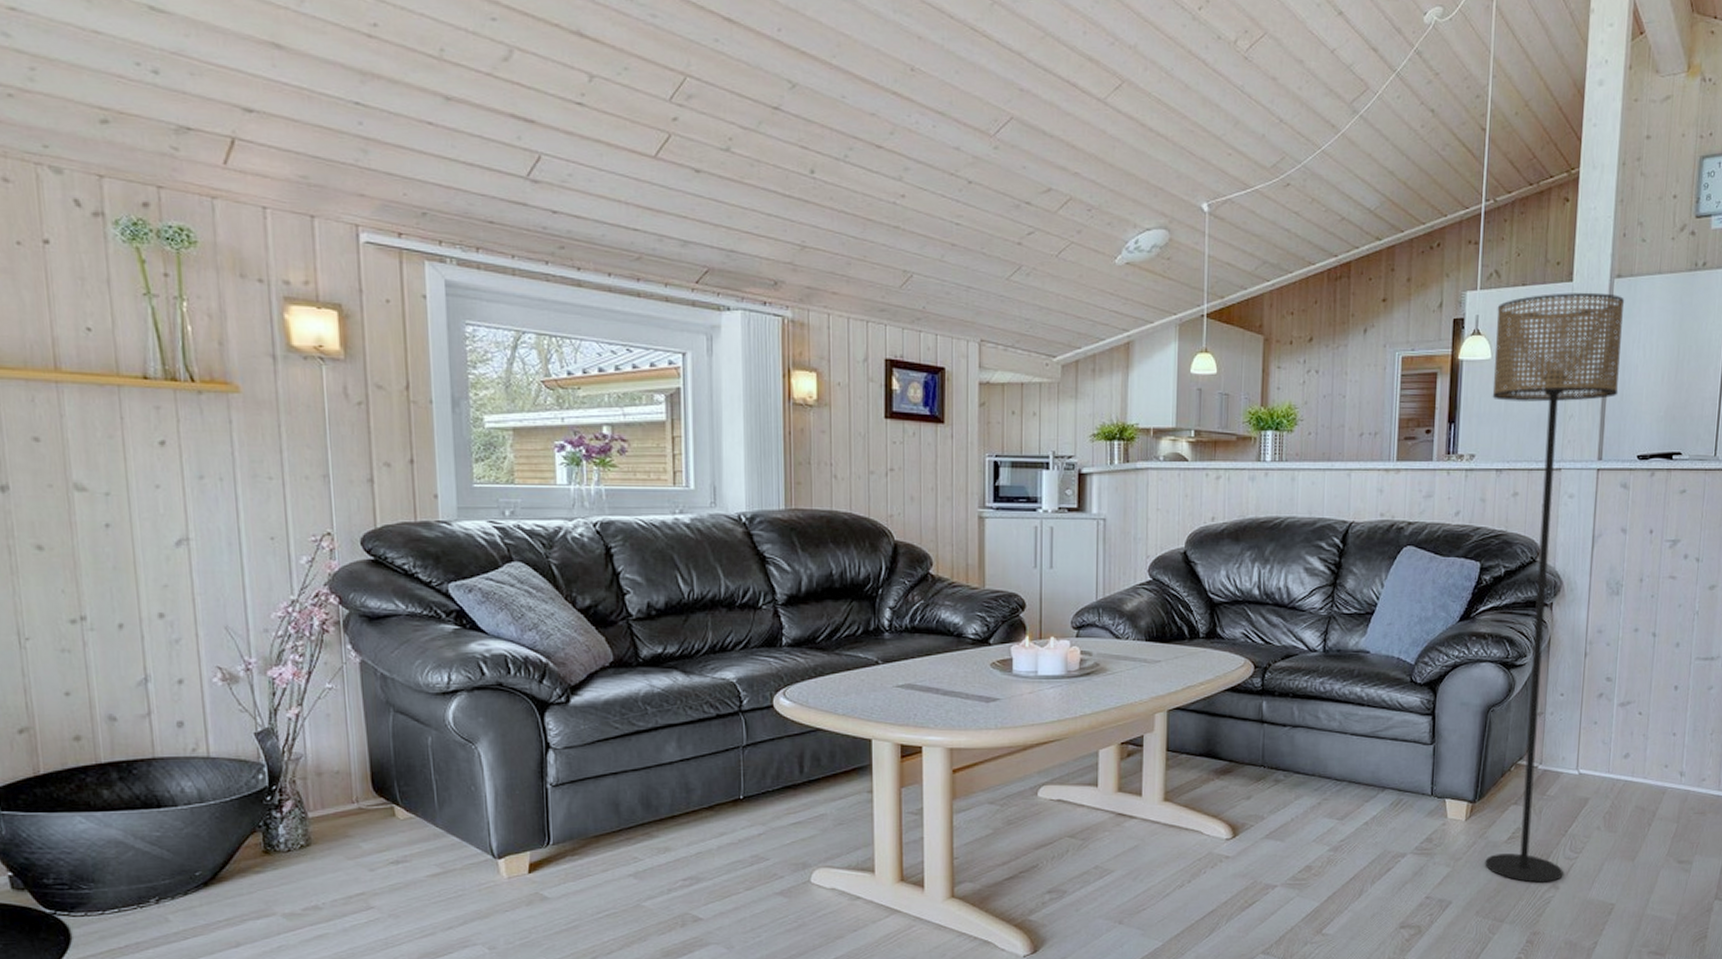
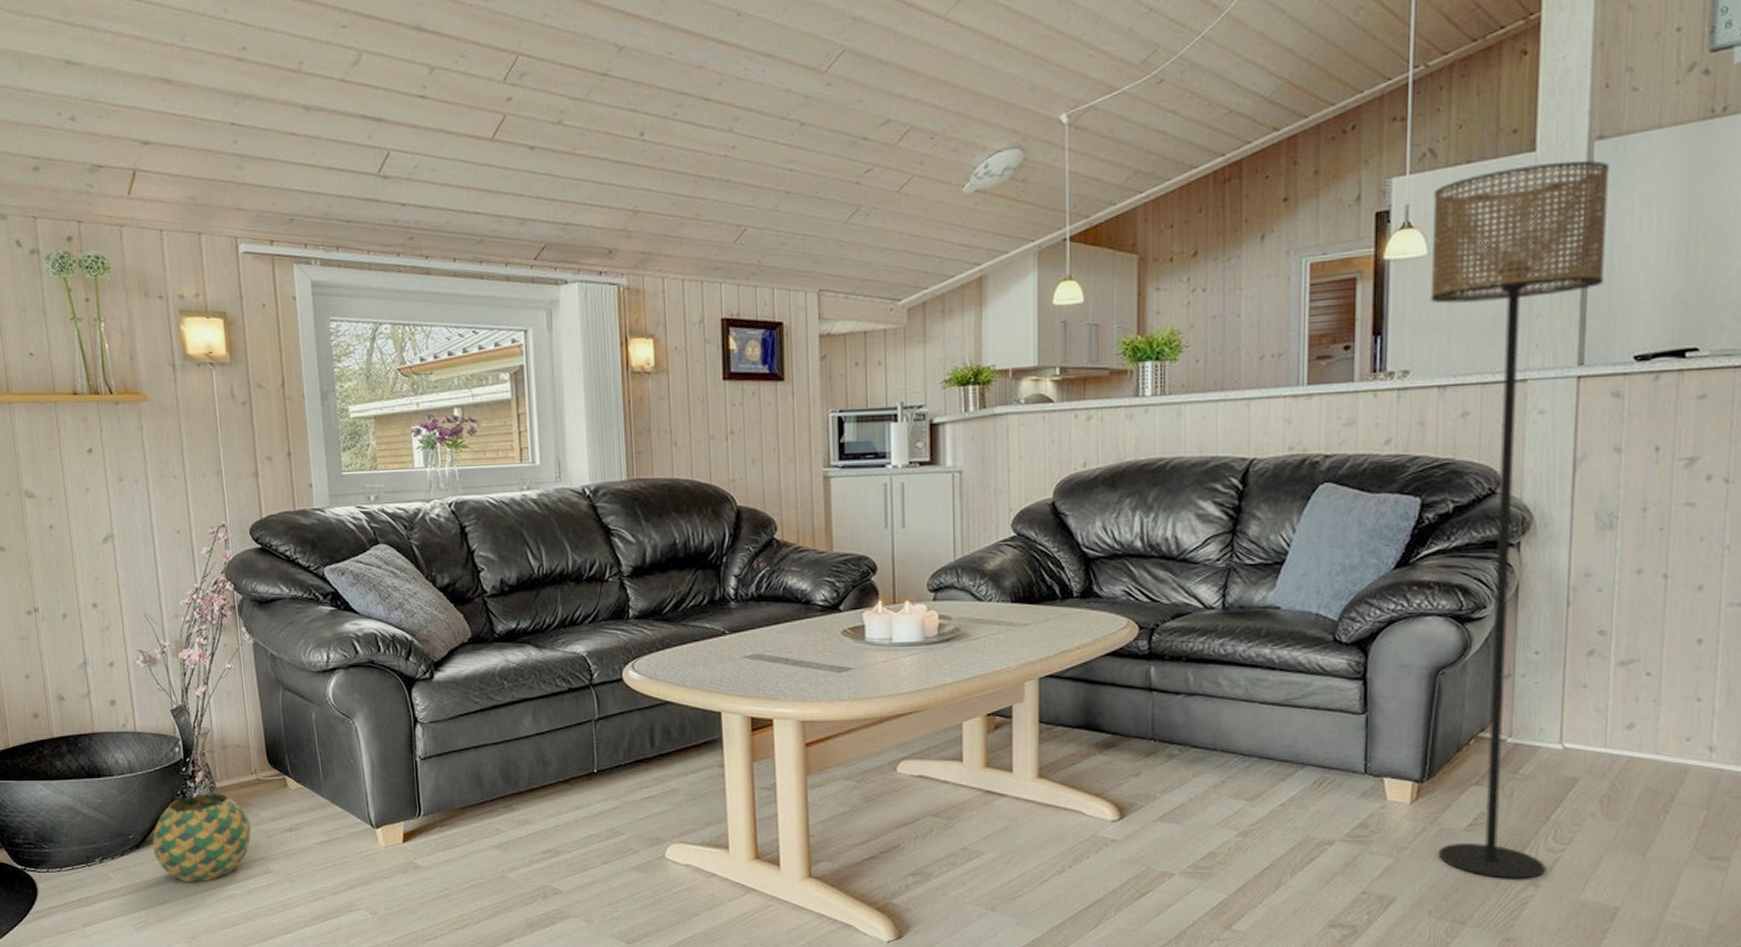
decorative ball: none [225,824,350,923] -> present [152,793,251,883]

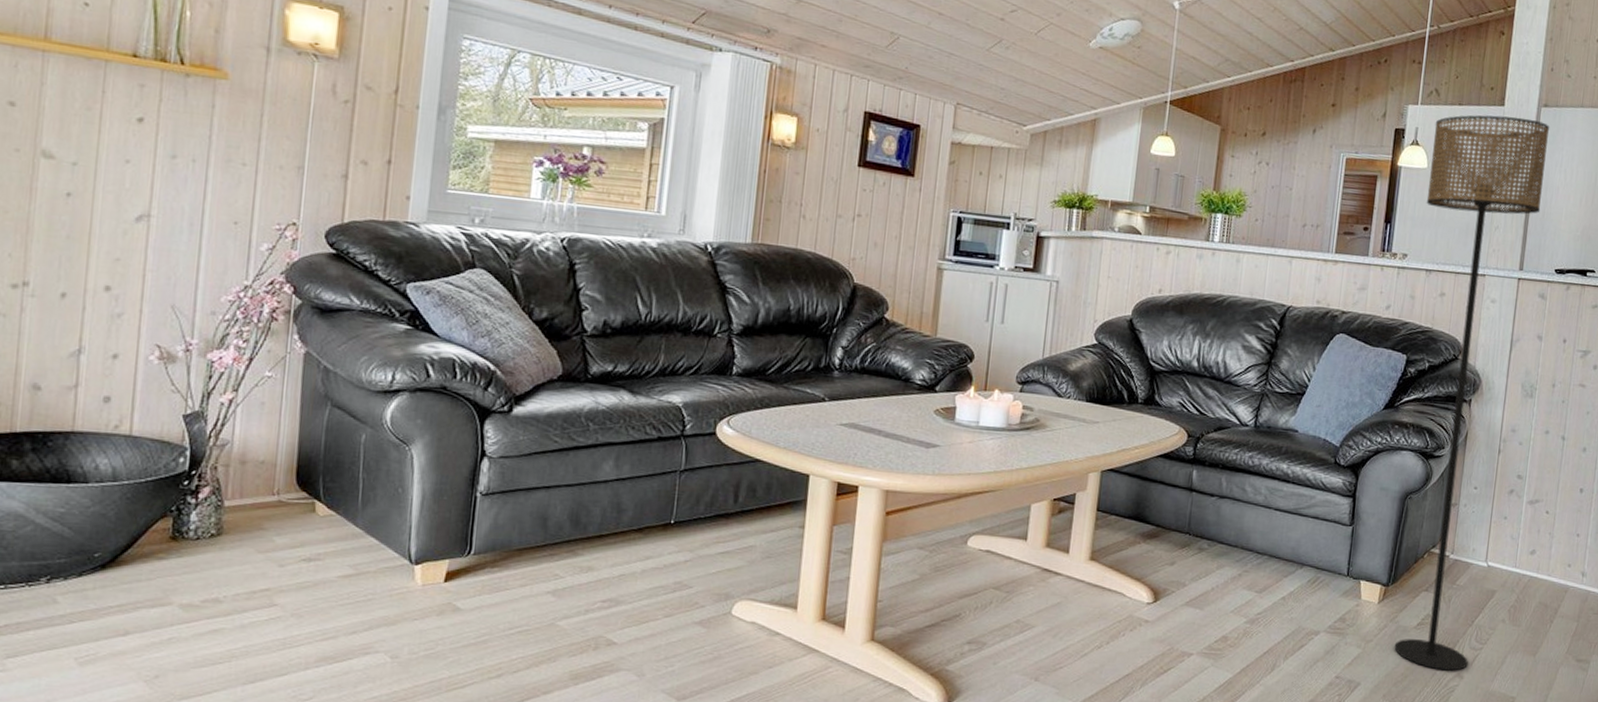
decorative ball: present [152,793,251,883] -> none [124,512,260,613]

